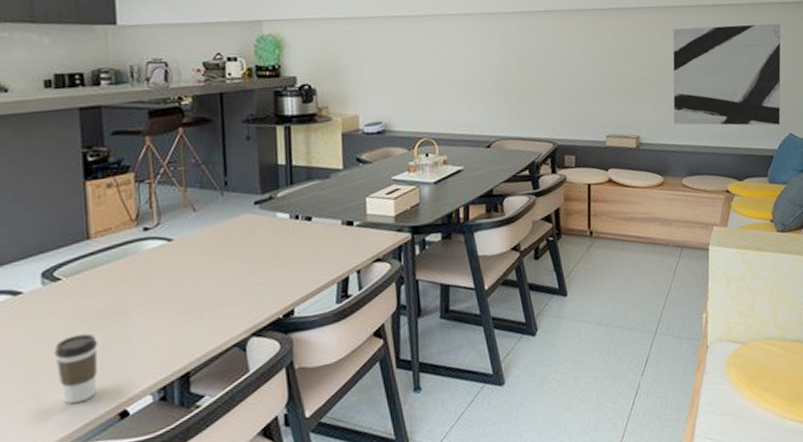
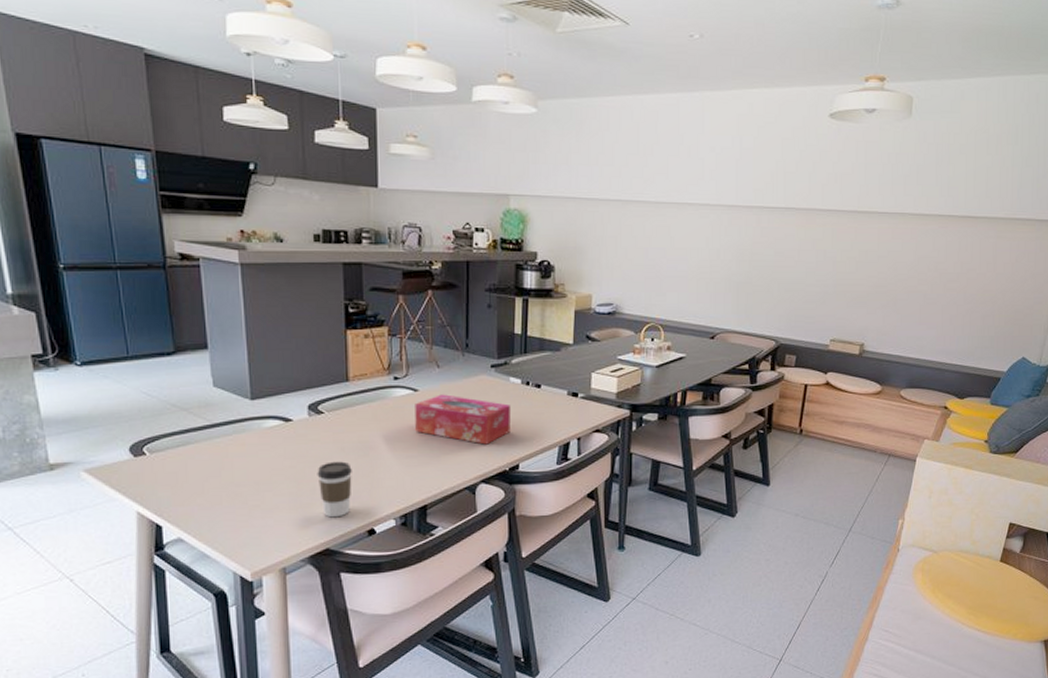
tissue box: none [169,240,282,292] -> present [415,394,510,445]
wall art: present [672,23,781,126] -> none [901,237,1035,349]

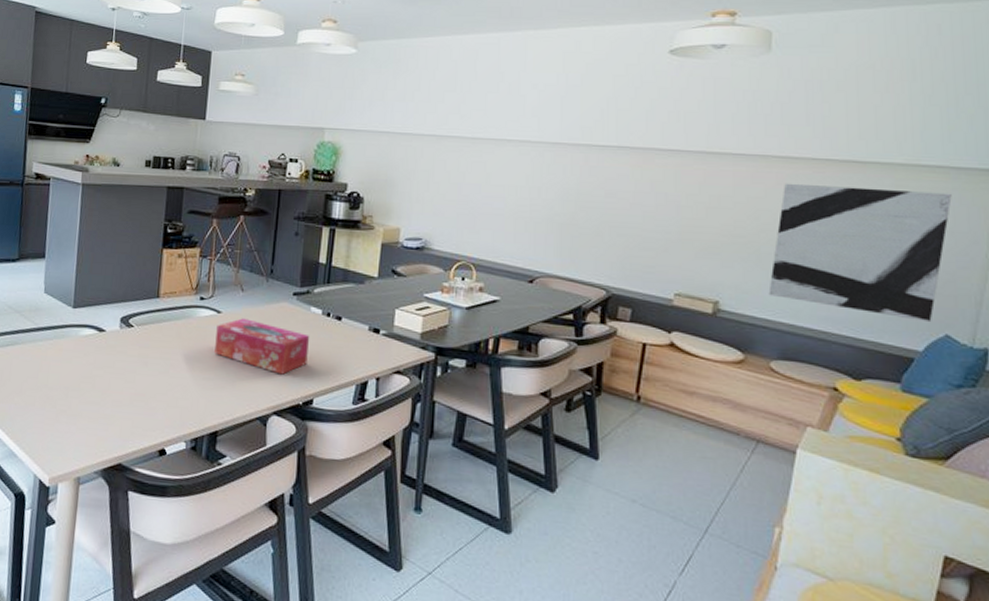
coffee cup: present [317,461,352,518] -> none [120,375,152,433]
wall art: none [901,237,1035,349] -> present [768,183,952,323]

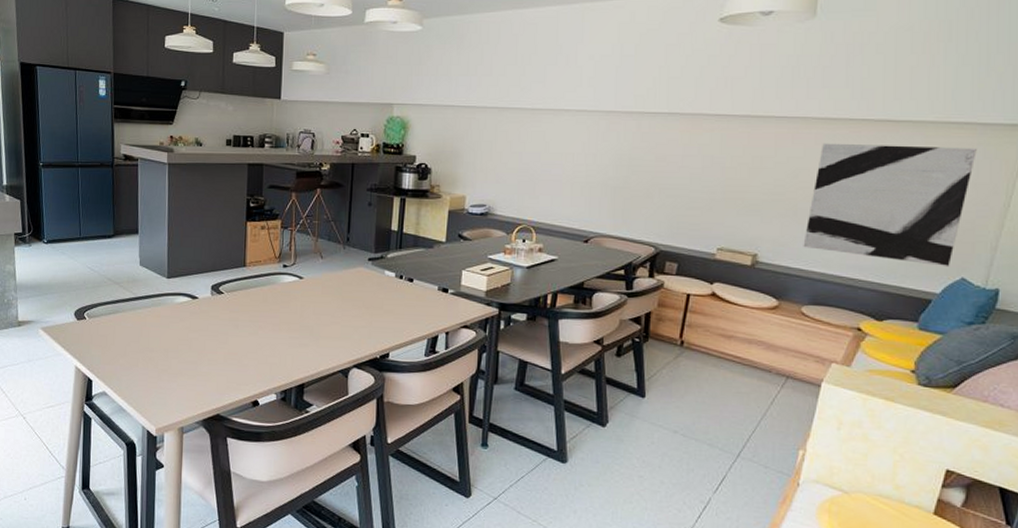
tissue box: present [214,318,309,375] -> none [299,283,384,332]

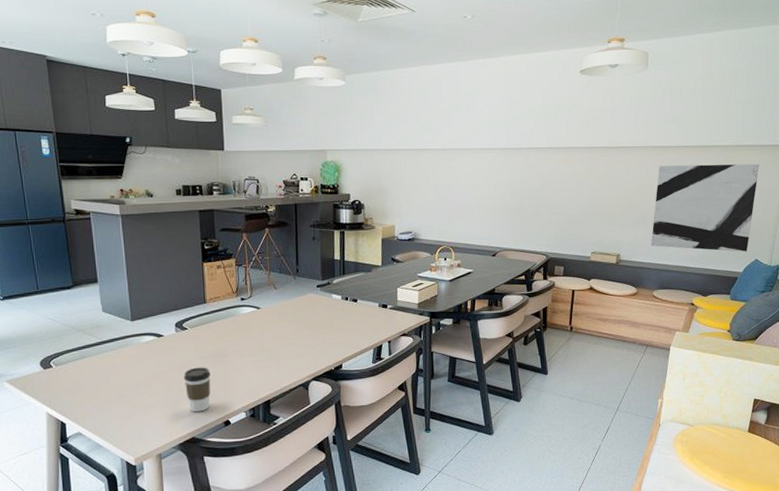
coffee cup: none [214,337,243,387] -> present [183,367,211,412]

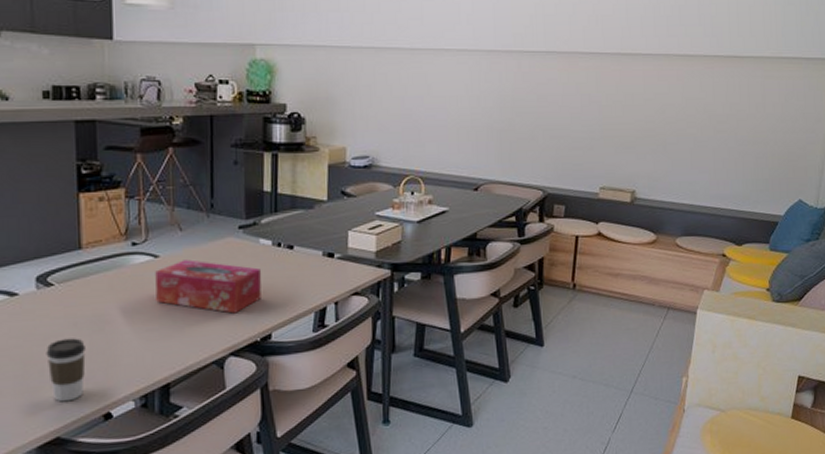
tissue box: none [258,310,334,350] -> present [155,259,261,314]
wall art: present [651,163,760,253] -> none [673,79,803,191]

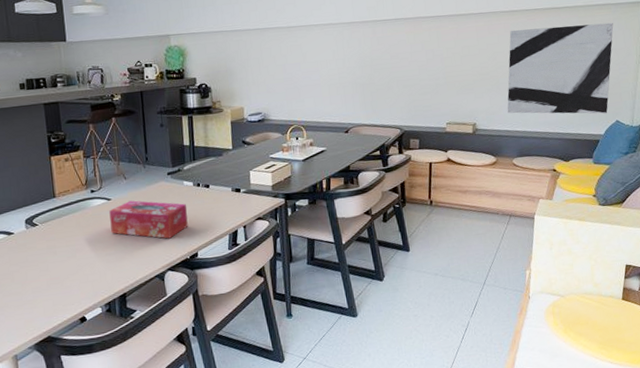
coffee cup: present [46,338,86,402] -> none [36,263,65,310]
wall art: none [673,79,803,191] -> present [507,22,614,114]

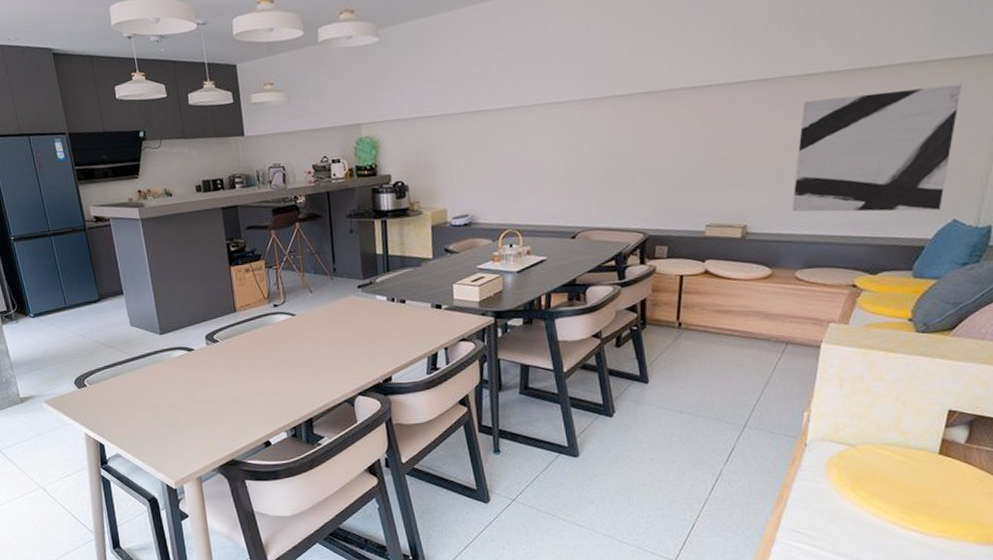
tissue box: present [109,200,188,239] -> none [294,316,381,360]

